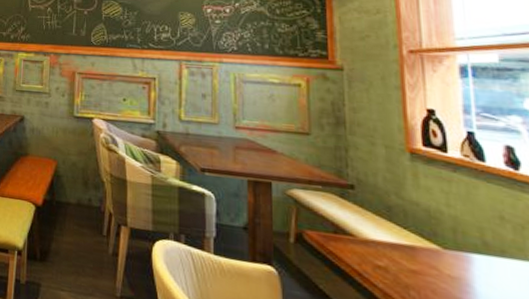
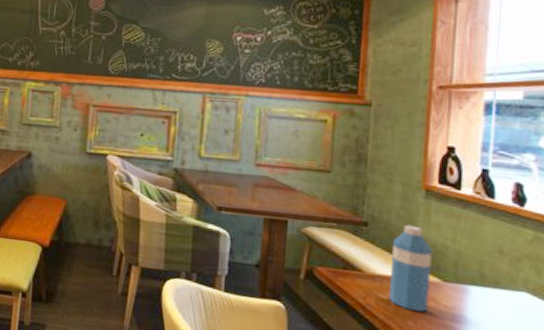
water bottle: none [383,188,431,282] -> present [388,224,432,313]

